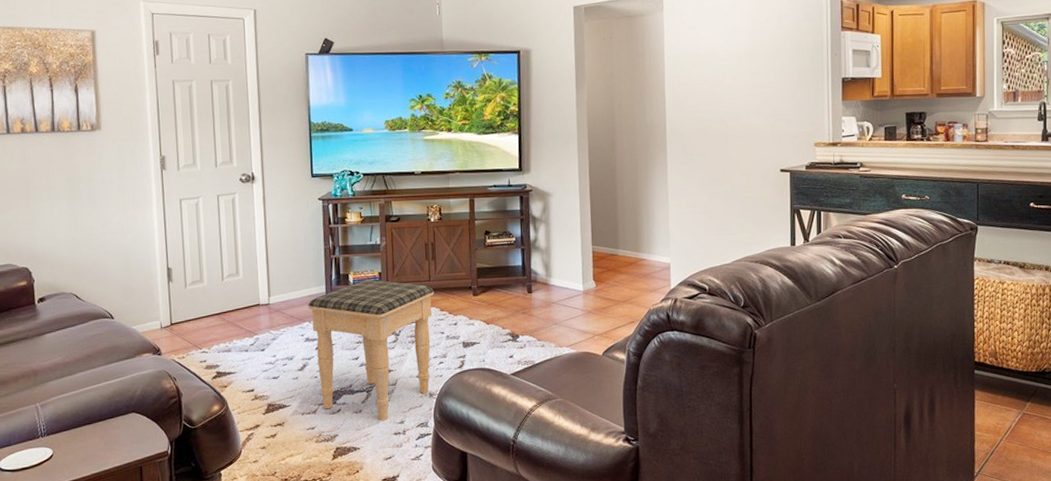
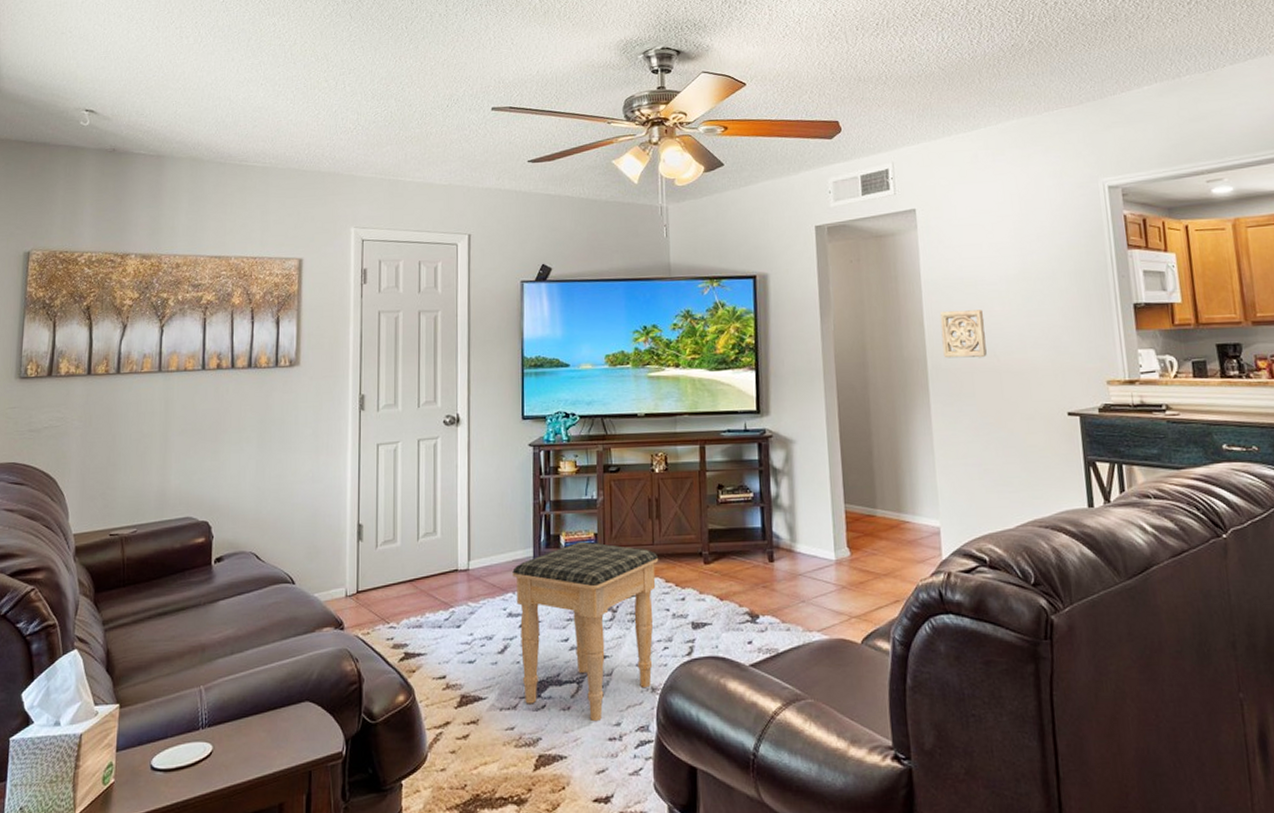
wall ornament: none [679,82,717,124] -> present [940,310,987,359]

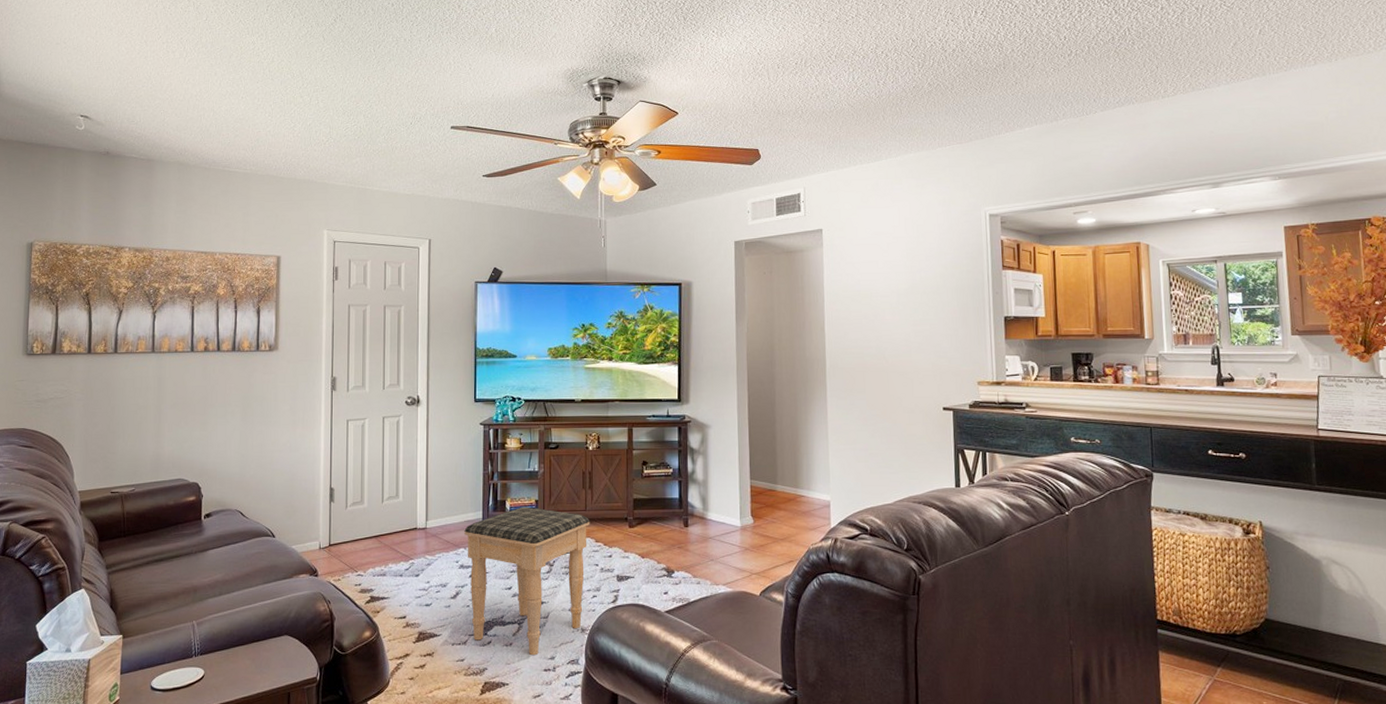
wall ornament: present [940,310,987,359] -> none [839,318,877,360]

